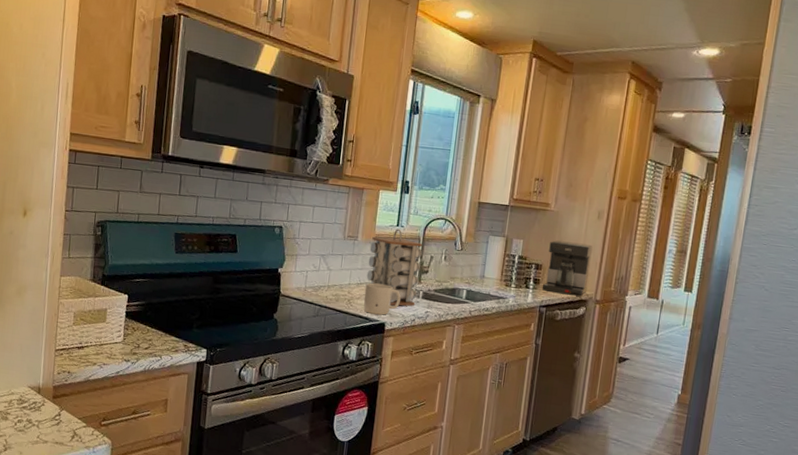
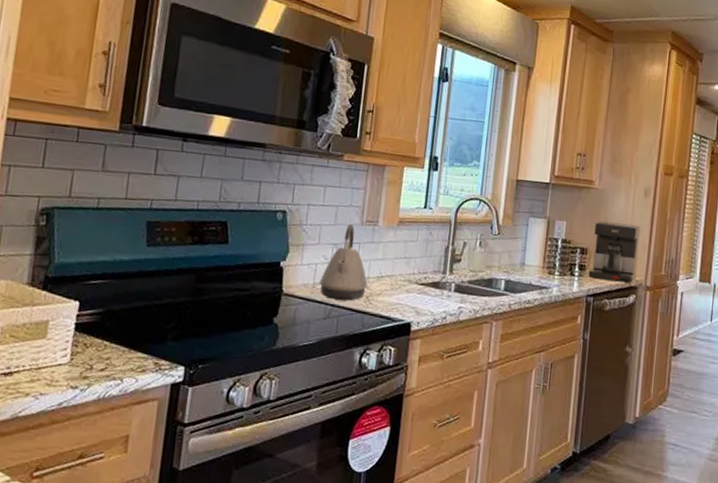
kettle: none [309,239,349,303] -> present [319,225,368,301]
mug: present [363,282,401,315] -> none [385,275,429,314]
spice rack: present [366,229,423,307] -> none [388,211,455,303]

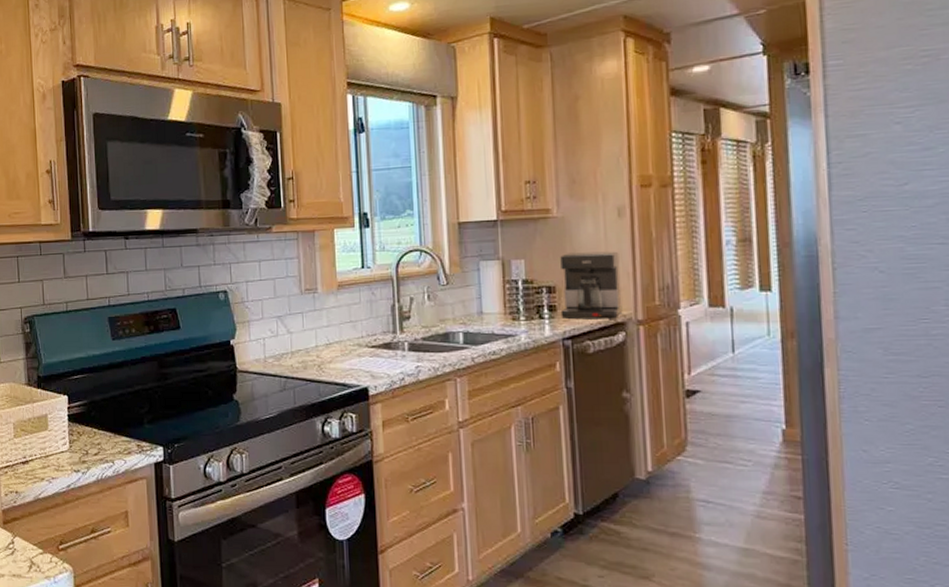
kettle: present [319,225,368,301] -> none [270,295,317,371]

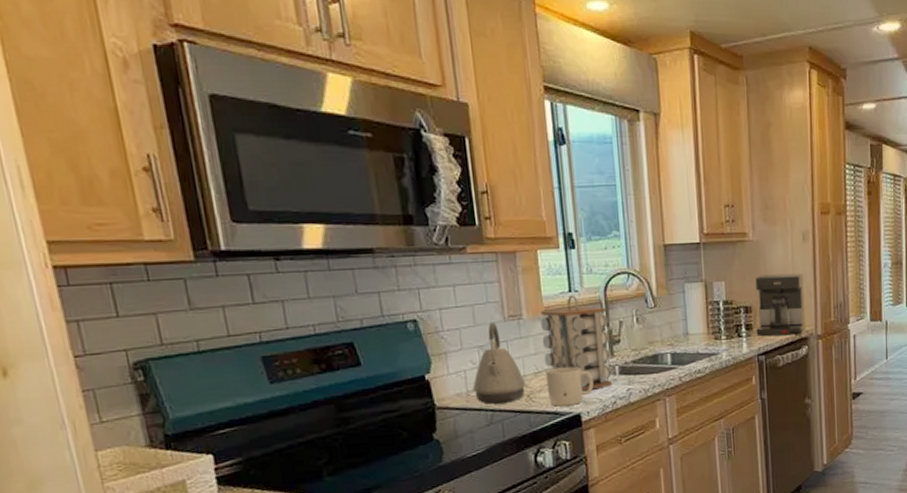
kettle: none [270,295,317,371] -> present [472,323,526,404]
spice rack: none [334,271,402,366] -> present [540,295,613,392]
mug: none [336,340,382,378] -> present [545,366,594,407]

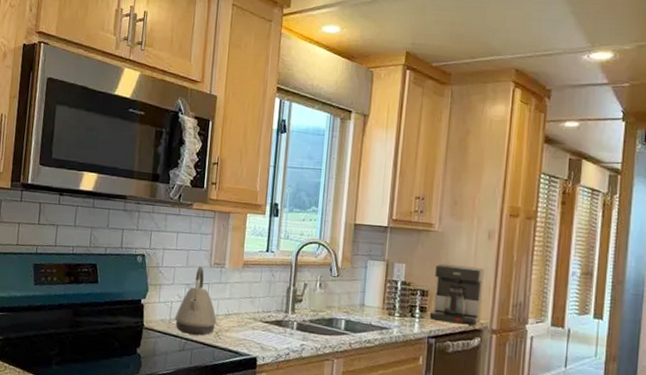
spice rack: present [540,295,613,392] -> none [235,255,295,340]
mug: present [545,366,594,407] -> none [233,313,273,349]

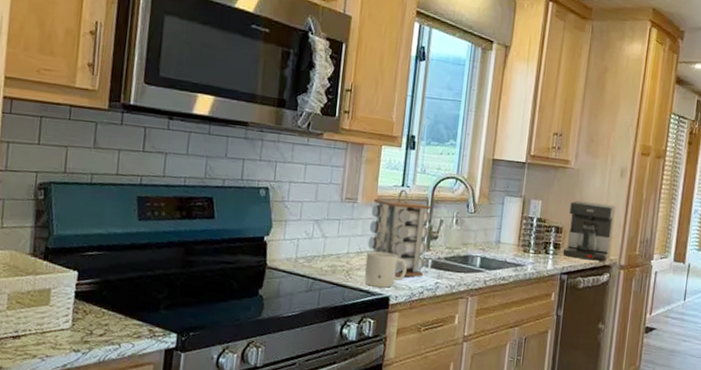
kettle: present [174,267,217,336] -> none [301,201,348,275]
mug: none [233,313,273,349] -> present [364,251,407,288]
spice rack: none [235,255,295,340] -> present [367,189,431,278]

